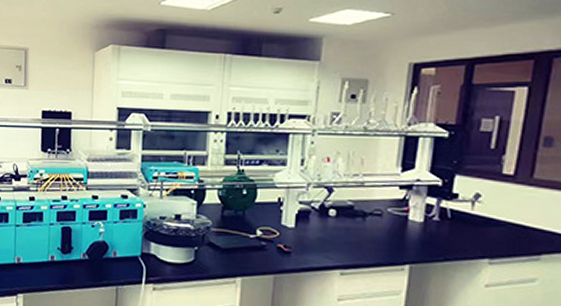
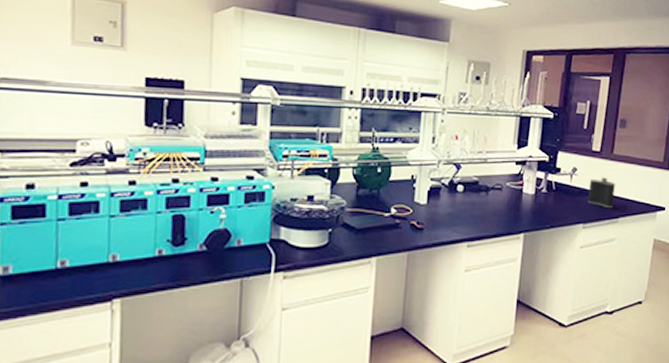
flask: none [495,206,537,243] -> present [587,177,616,209]

